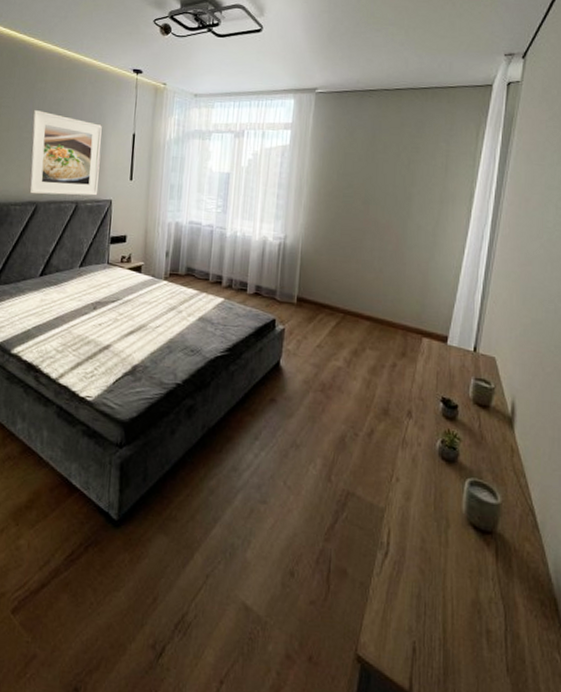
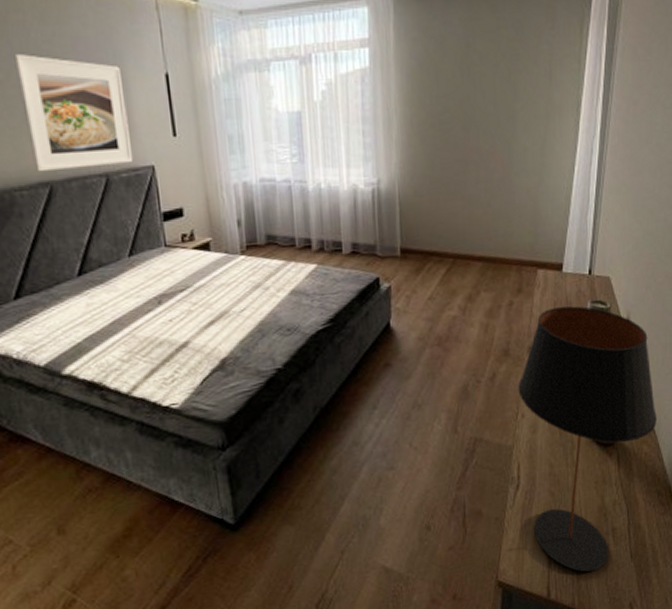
table lamp: none [394,377,542,676] -> present [518,306,657,573]

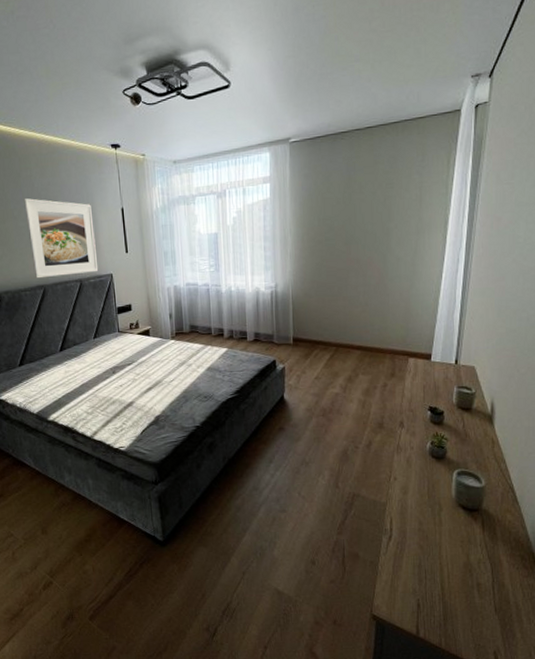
table lamp: present [518,306,657,573] -> none [391,390,520,619]

